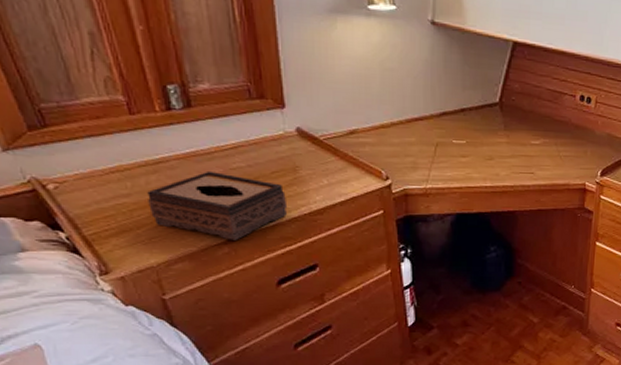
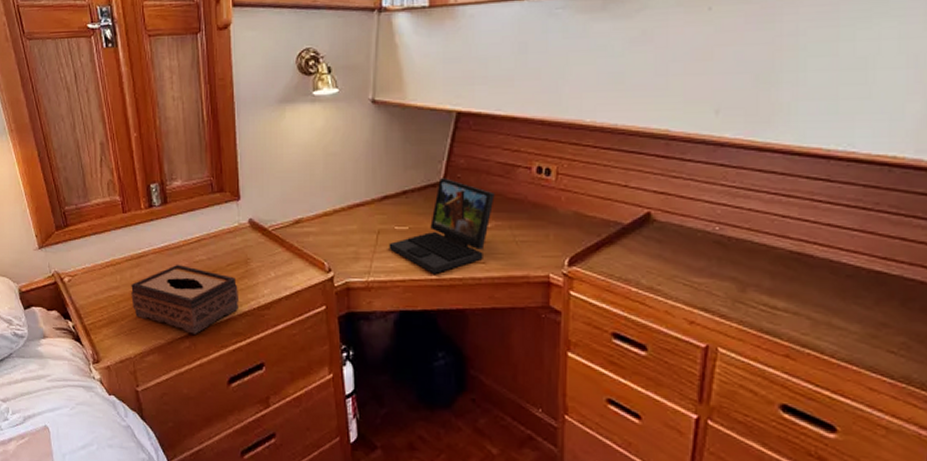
laptop: none [446,99,544,182] -> present [389,178,495,274]

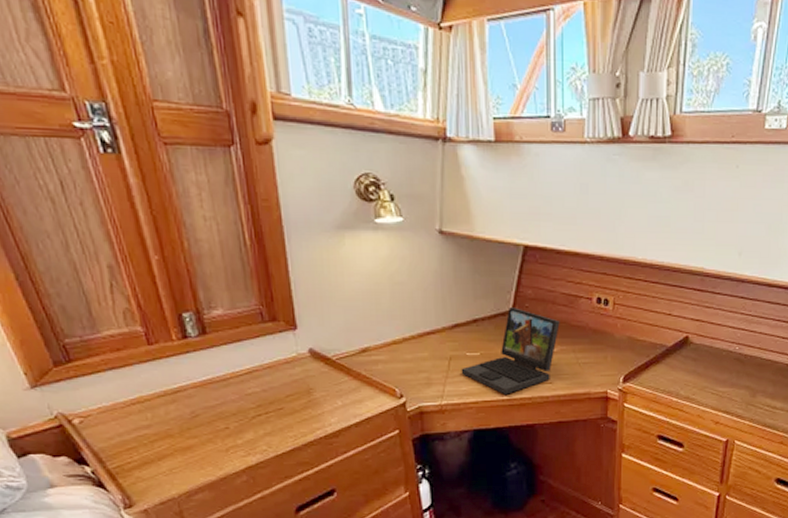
tissue box: present [131,264,240,334] -> none [167,397,303,468]

